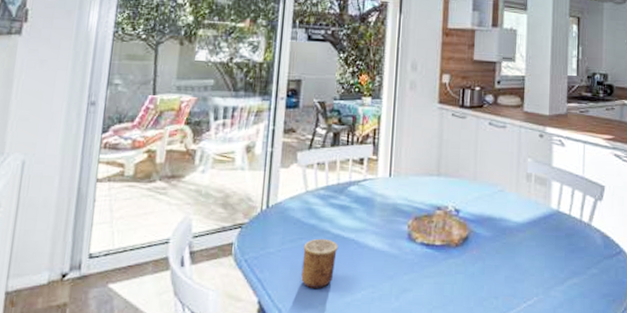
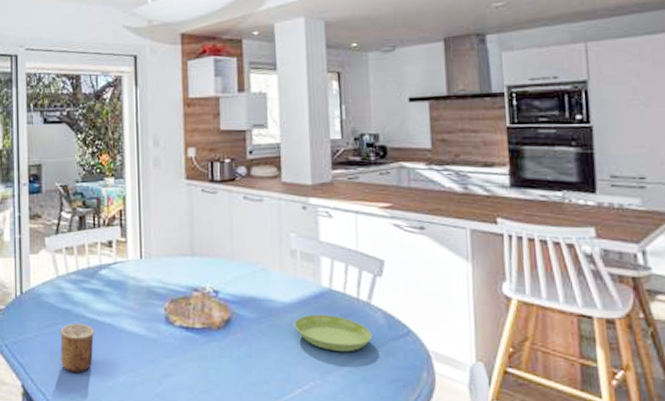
saucer: none [524,233,590,269] -> present [294,314,372,352]

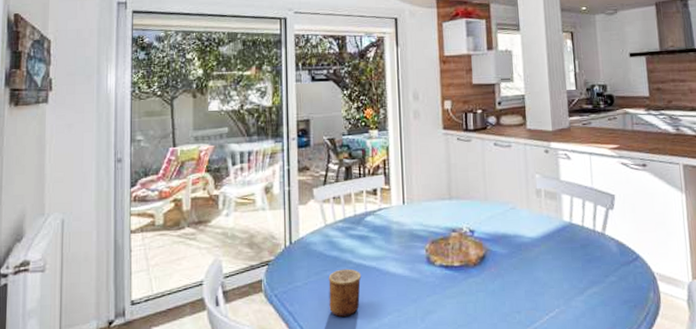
saucer: present [294,314,372,352] -> none [540,246,607,280]

